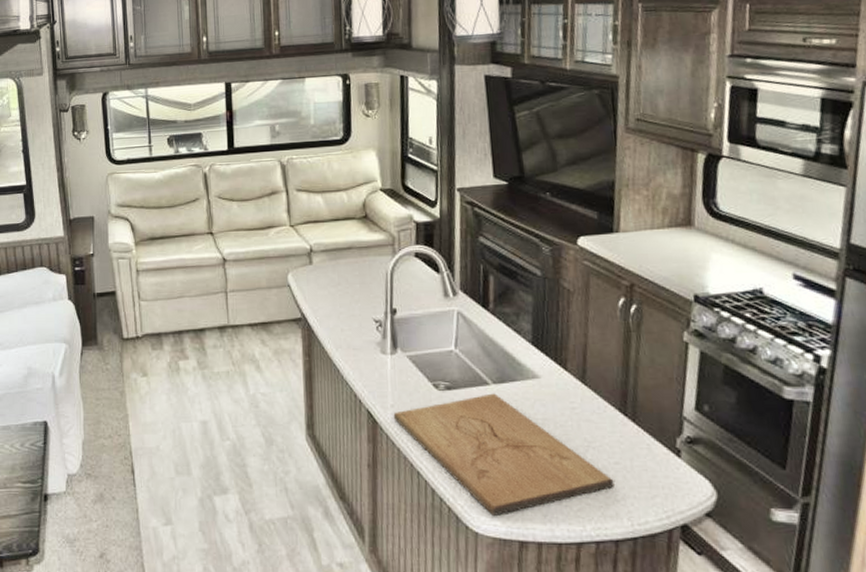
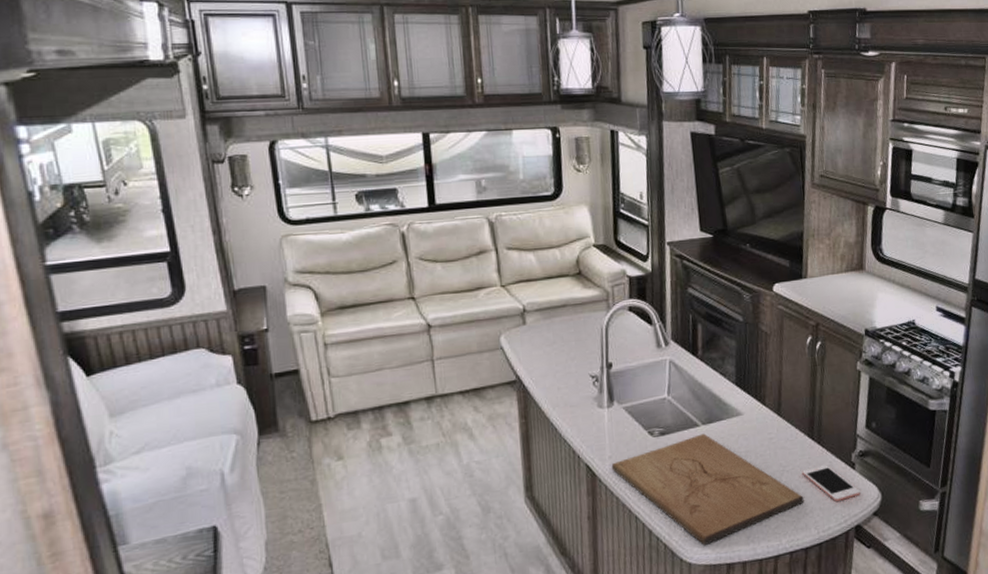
cell phone: none [612,447,688,492] -> present [802,465,860,502]

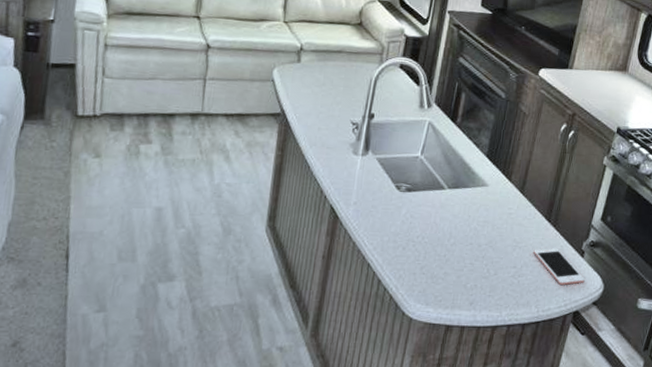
cutting board: present [611,433,804,545] -> none [354,197,531,303]

